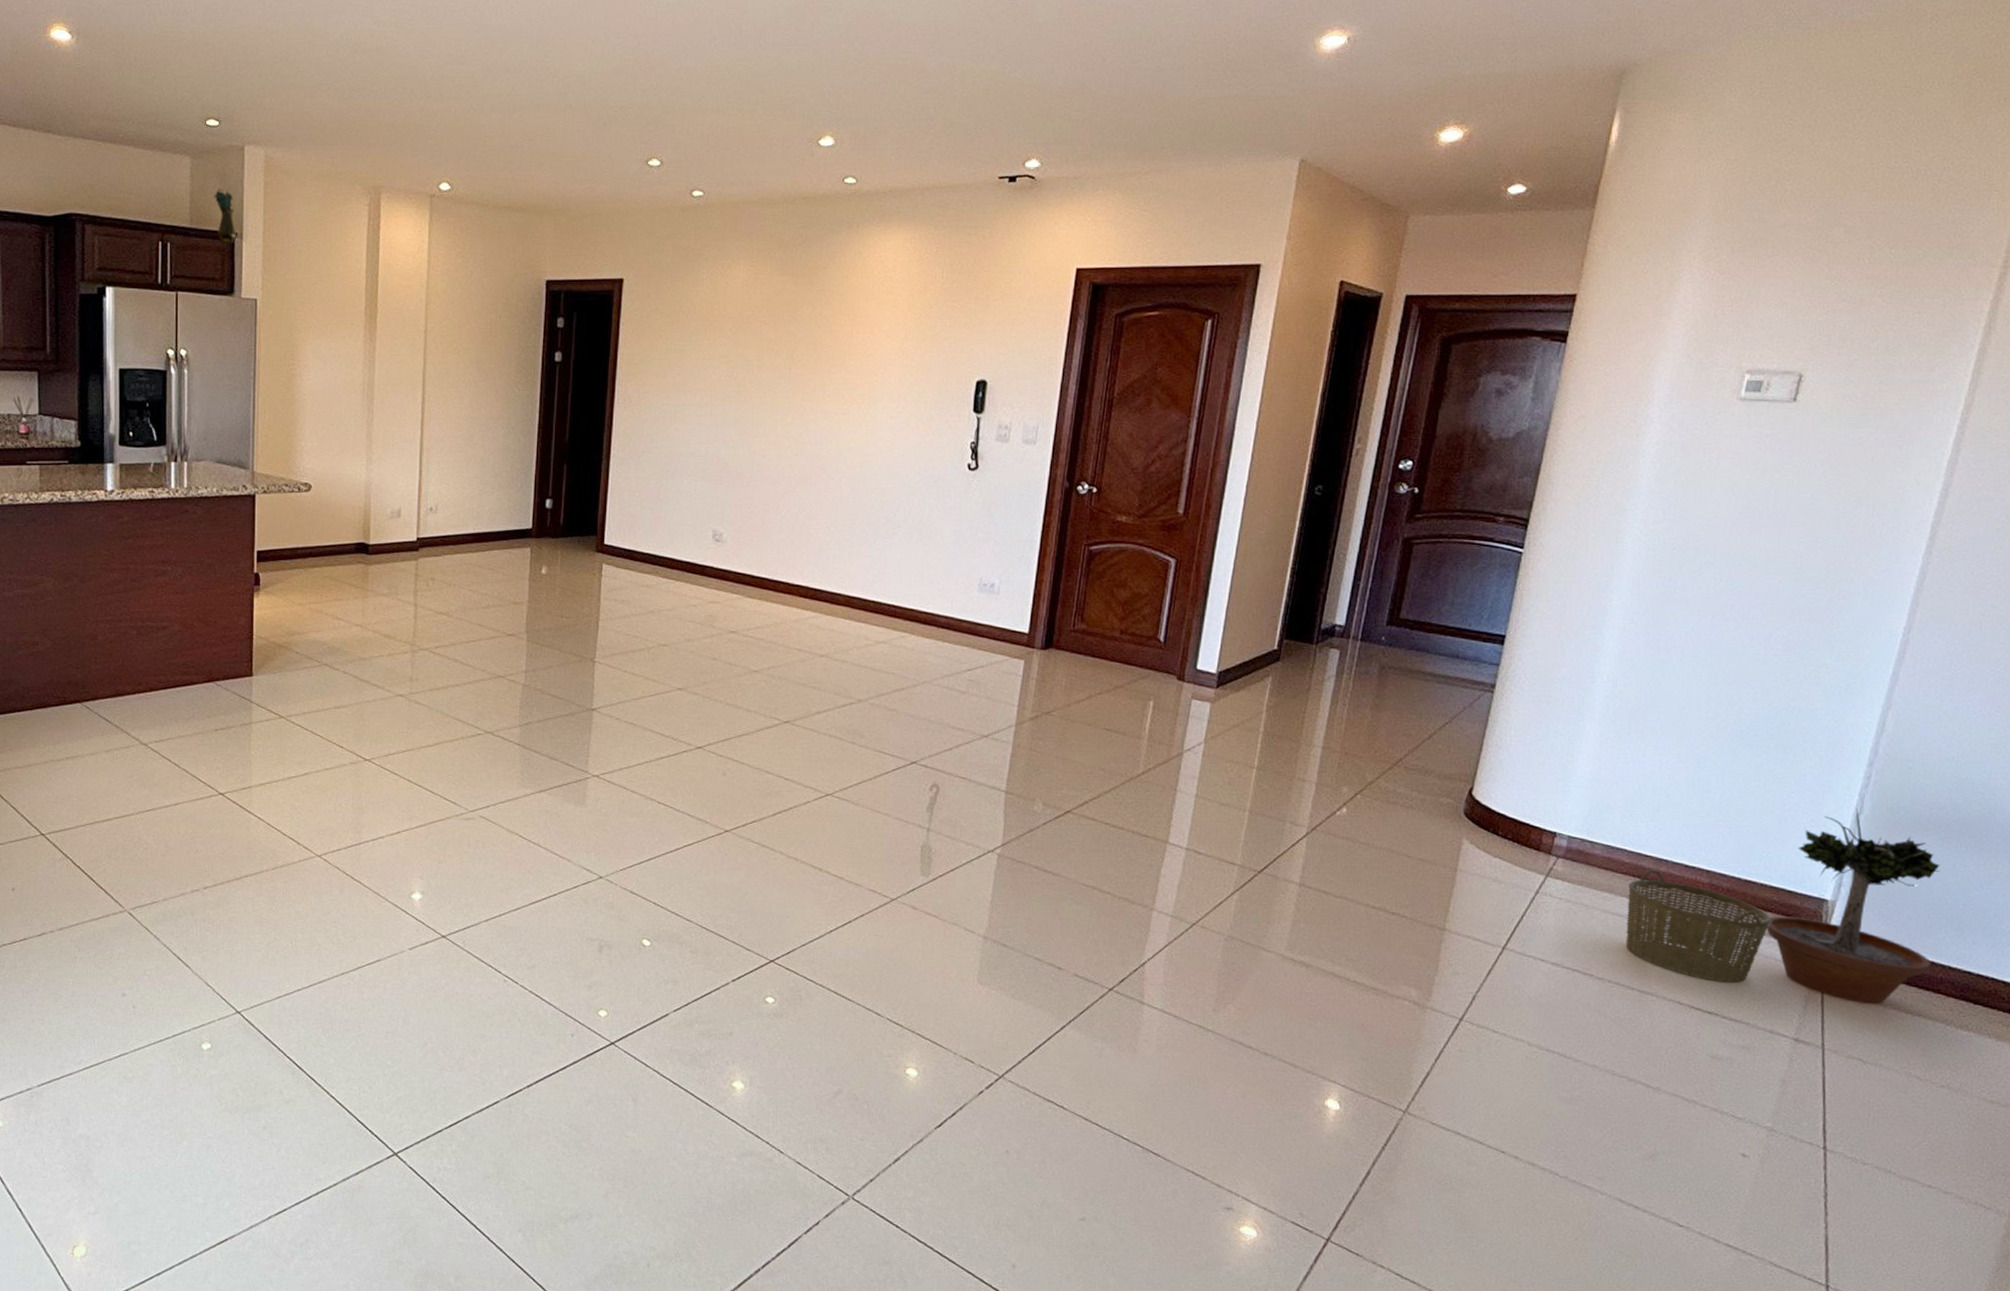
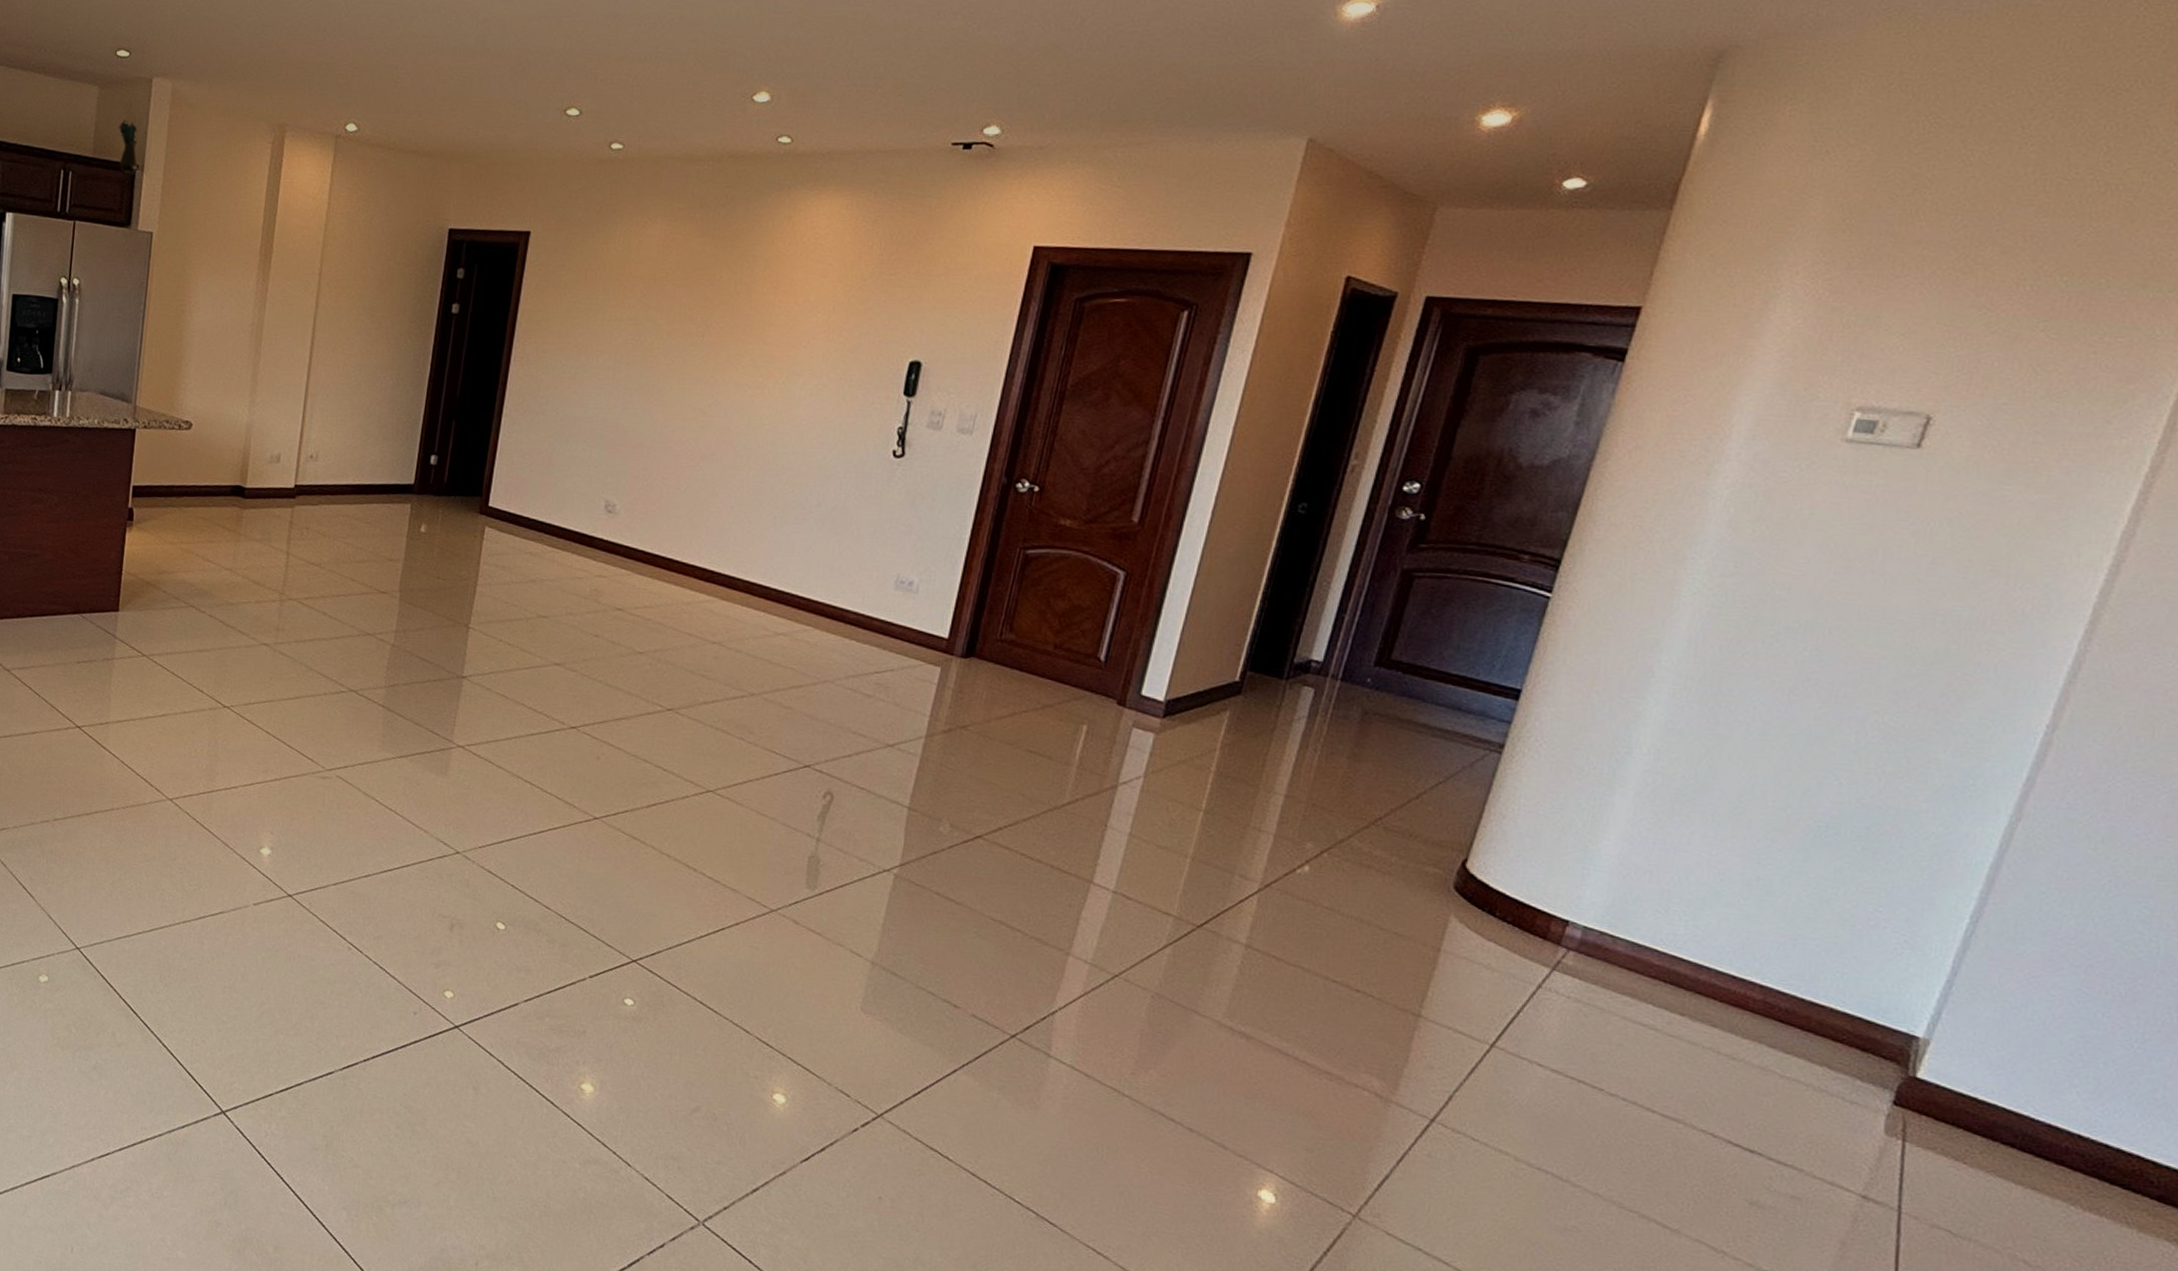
basket: present [1625,869,1771,984] -> none [1648,975,1841,1122]
potted tree: present [1766,808,1941,1005] -> none [1834,932,2076,1169]

